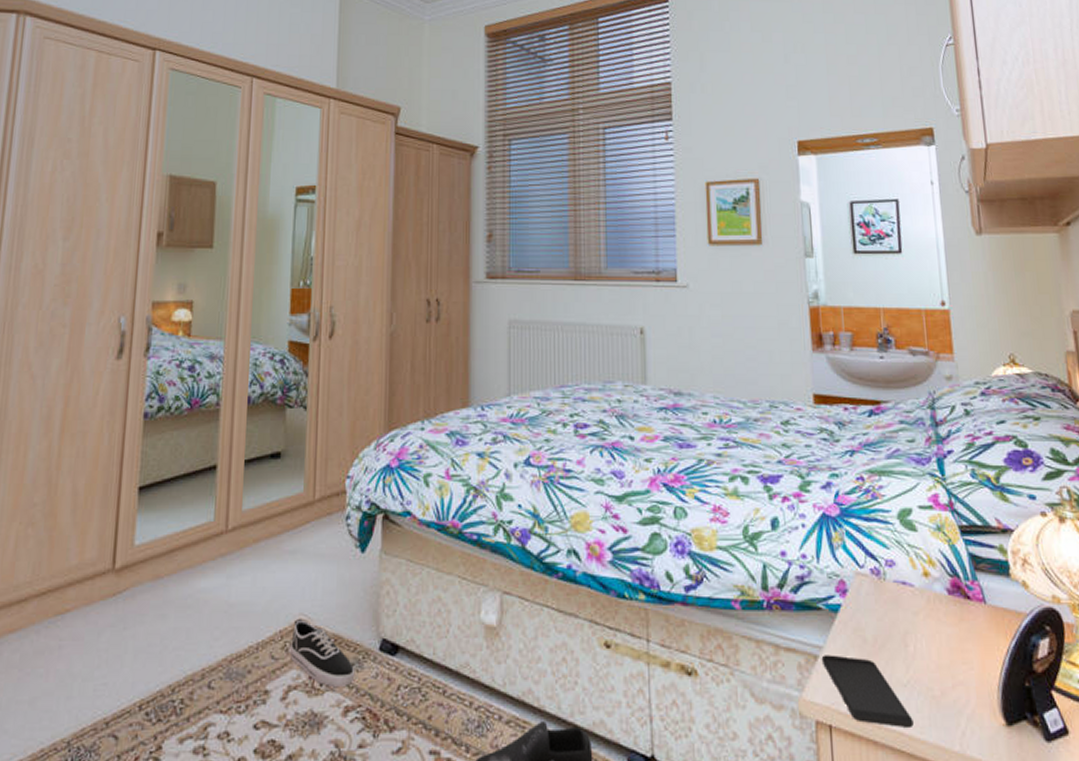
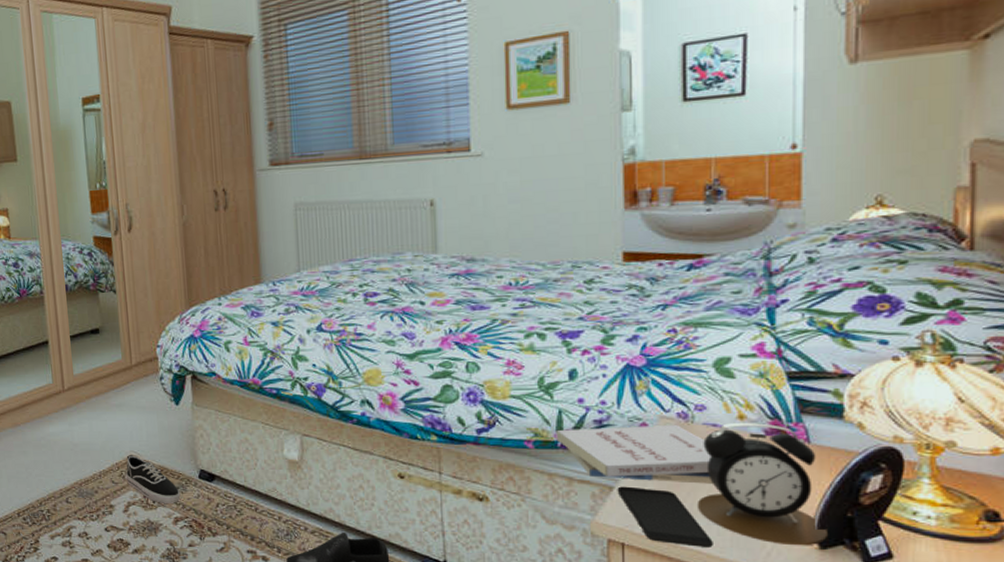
books: none [761,581,908,651] -> present [556,424,713,484]
alarm clock: none [895,579,1012,723] -> present [696,422,828,546]

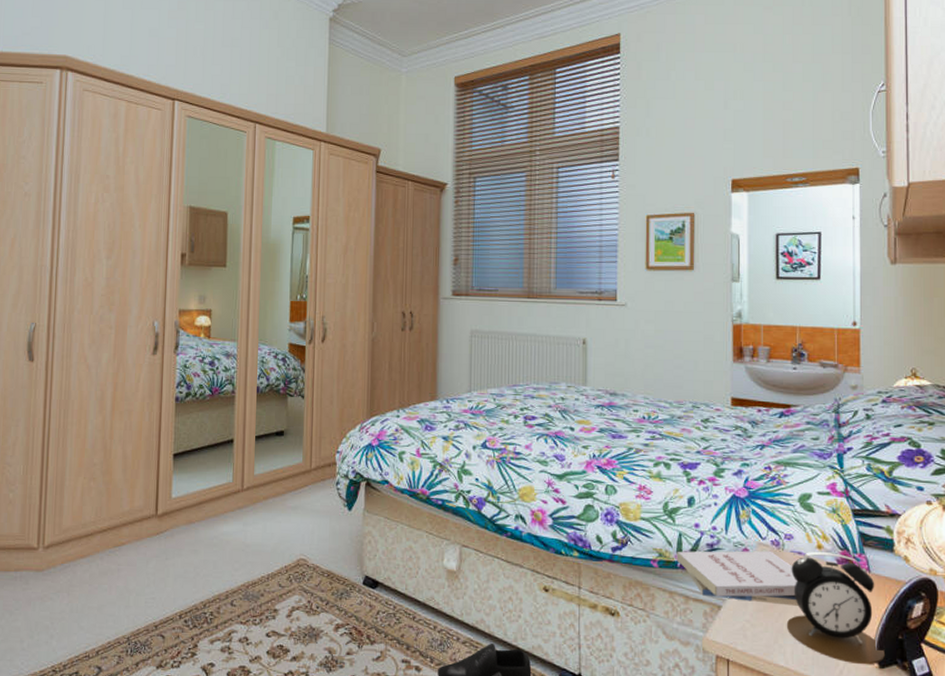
shoe: present [125,454,181,505] -> none [293,557,344,611]
mobile phone: present [617,486,713,547] -> none [724,606,799,665]

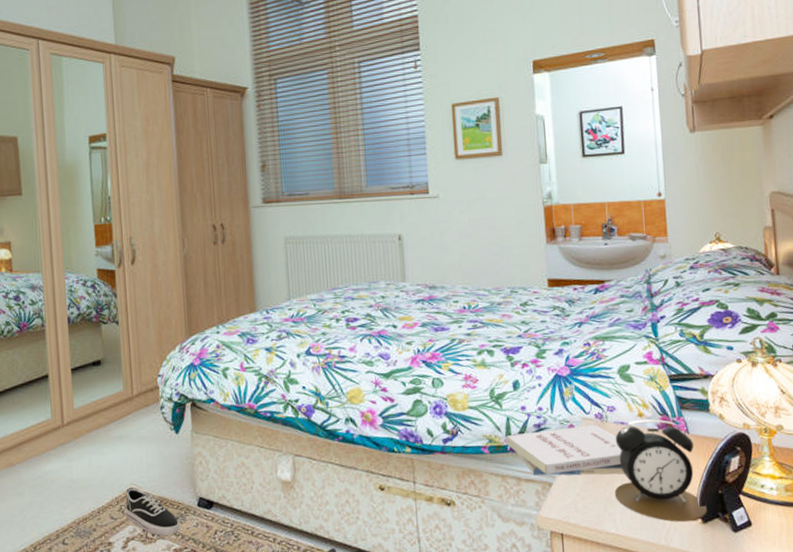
shoe: none [293,557,344,611] -> present [125,487,180,537]

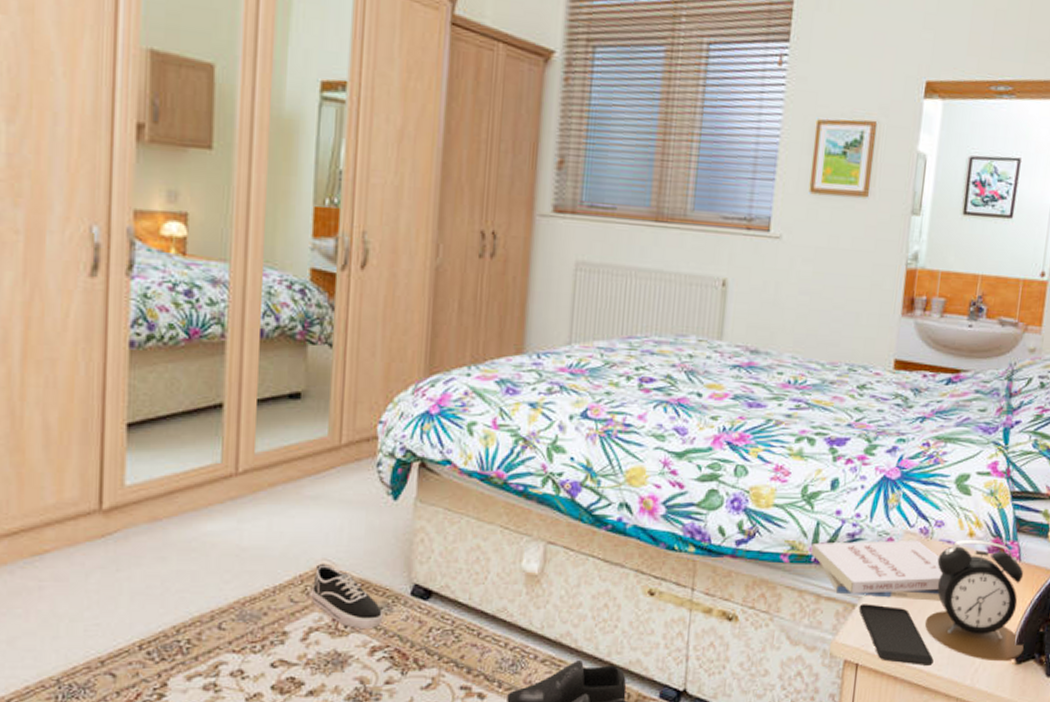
mobile phone: none [555,481,628,531] -> present [858,604,934,665]

